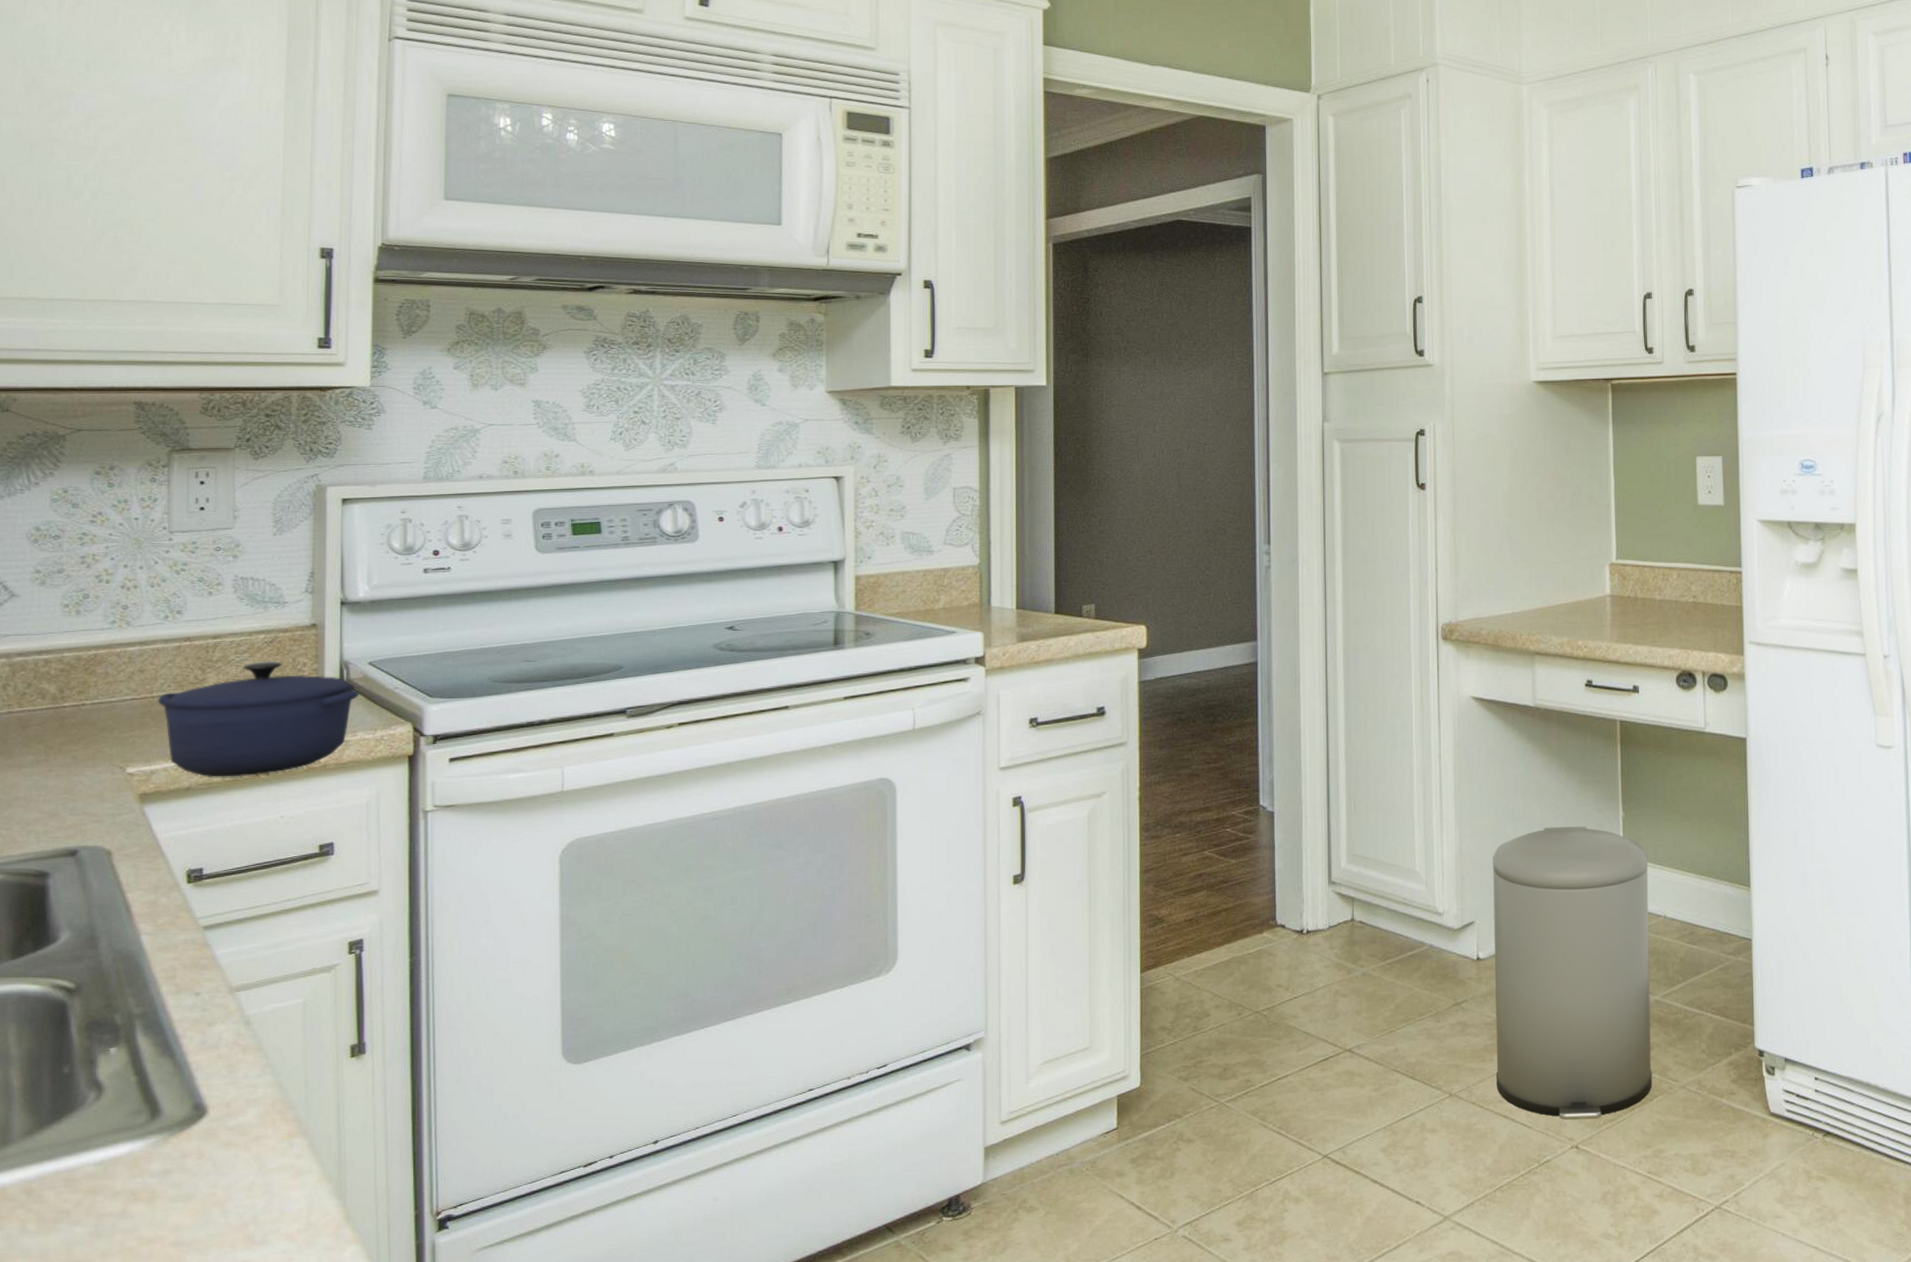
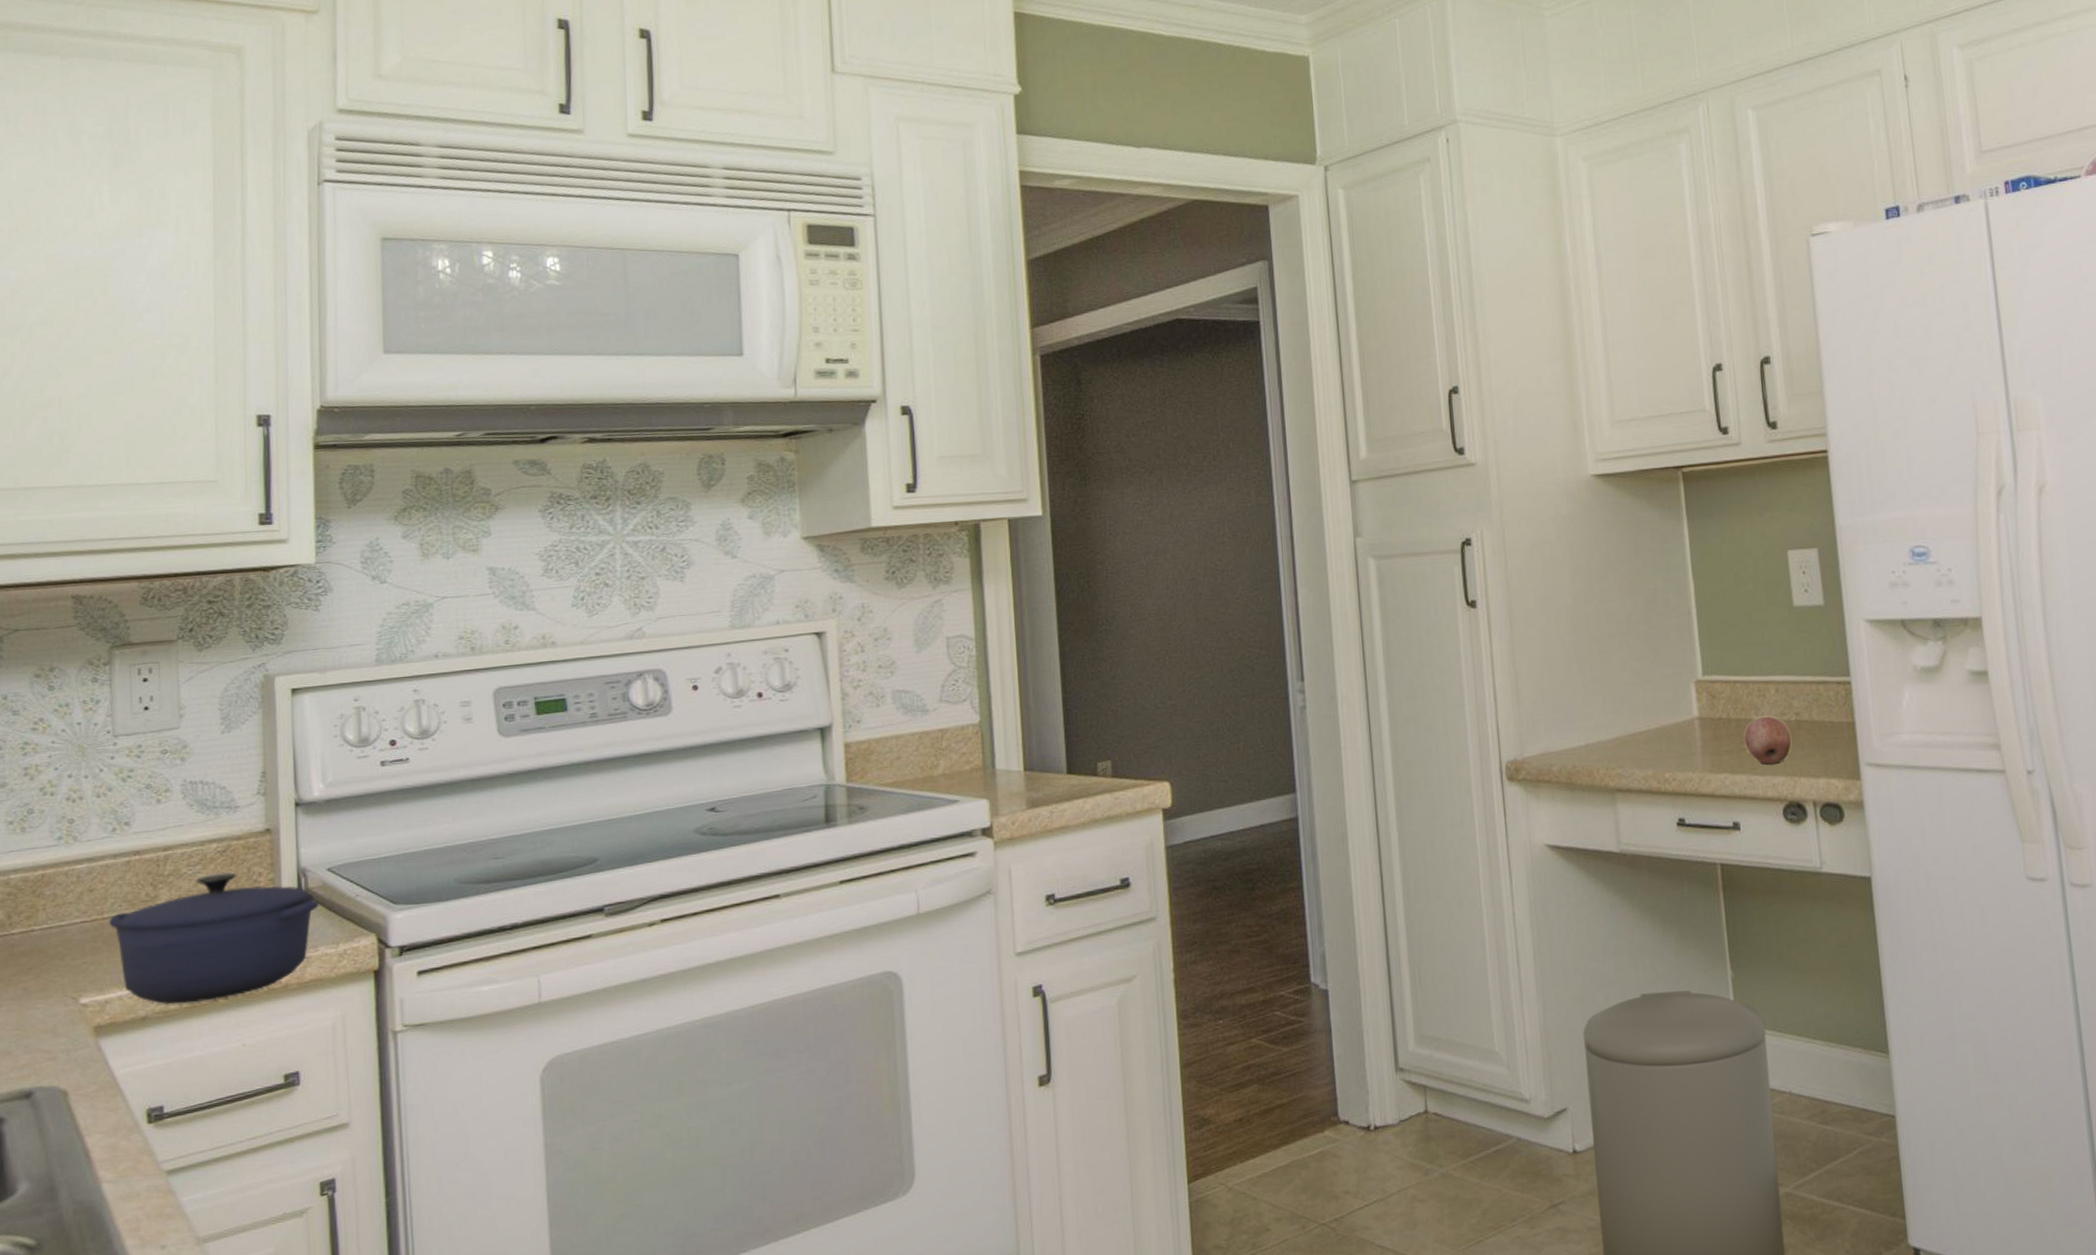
fruit: none [1648,597,1688,639] -> present [1744,716,1792,766]

